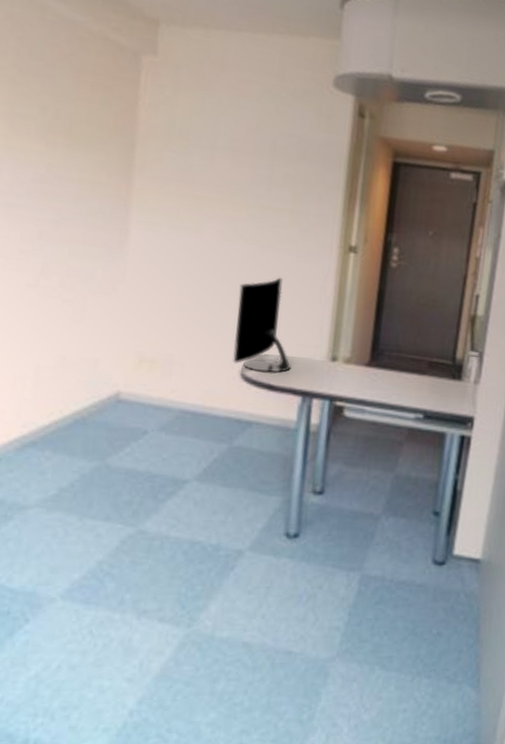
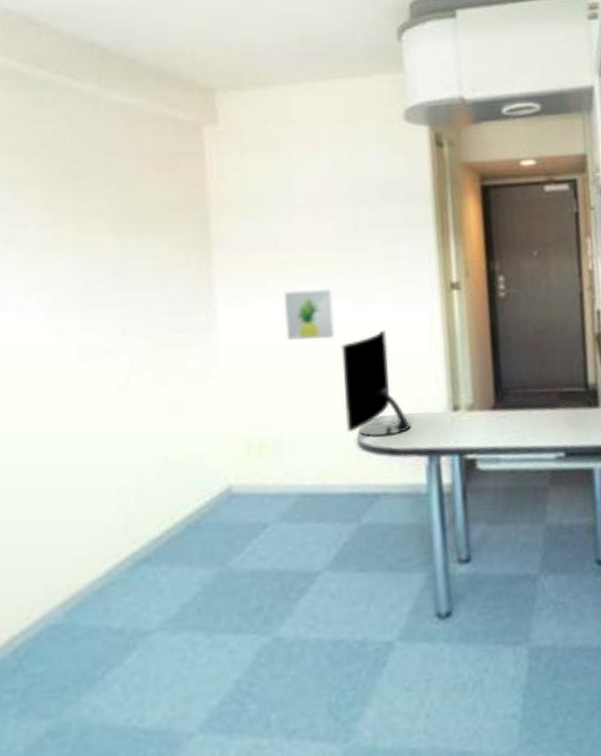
wall art: none [191,226,239,277] -> present [283,289,335,340]

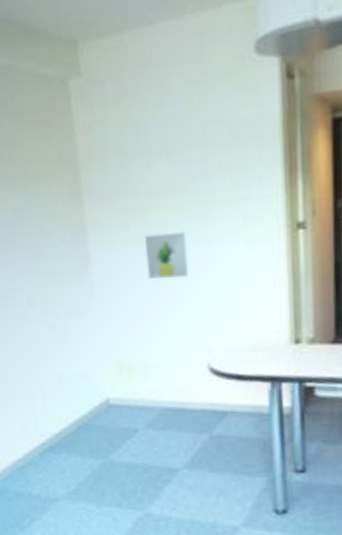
monitor: present [342,330,411,437] -> none [195,269,256,364]

